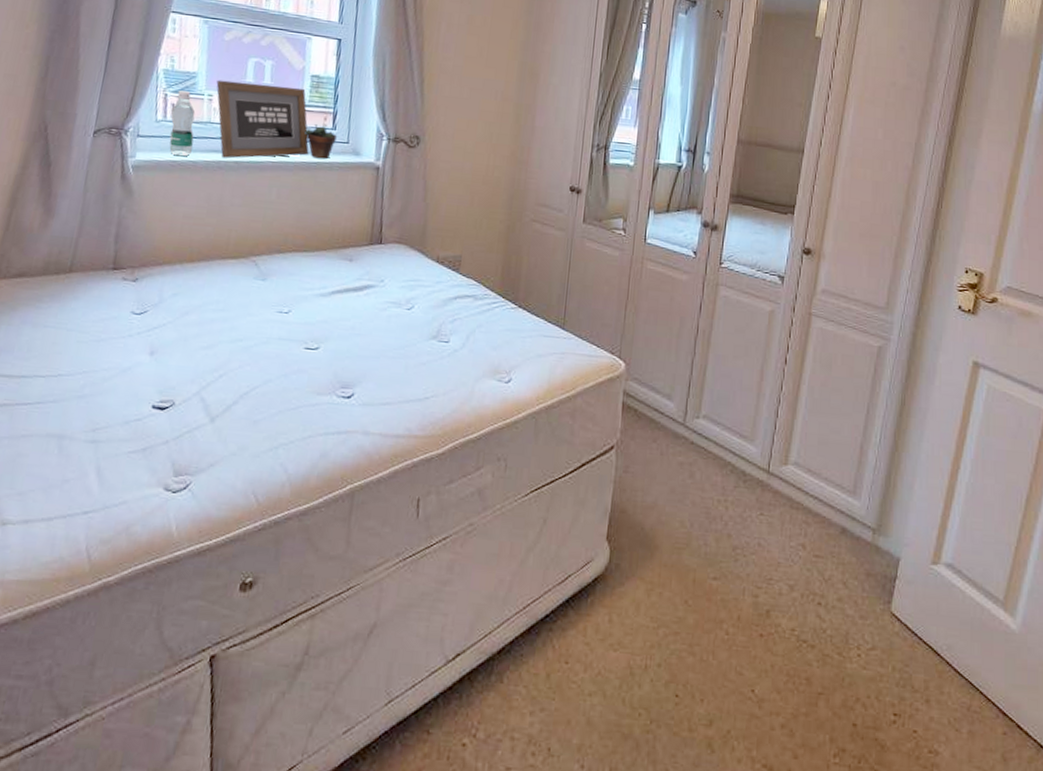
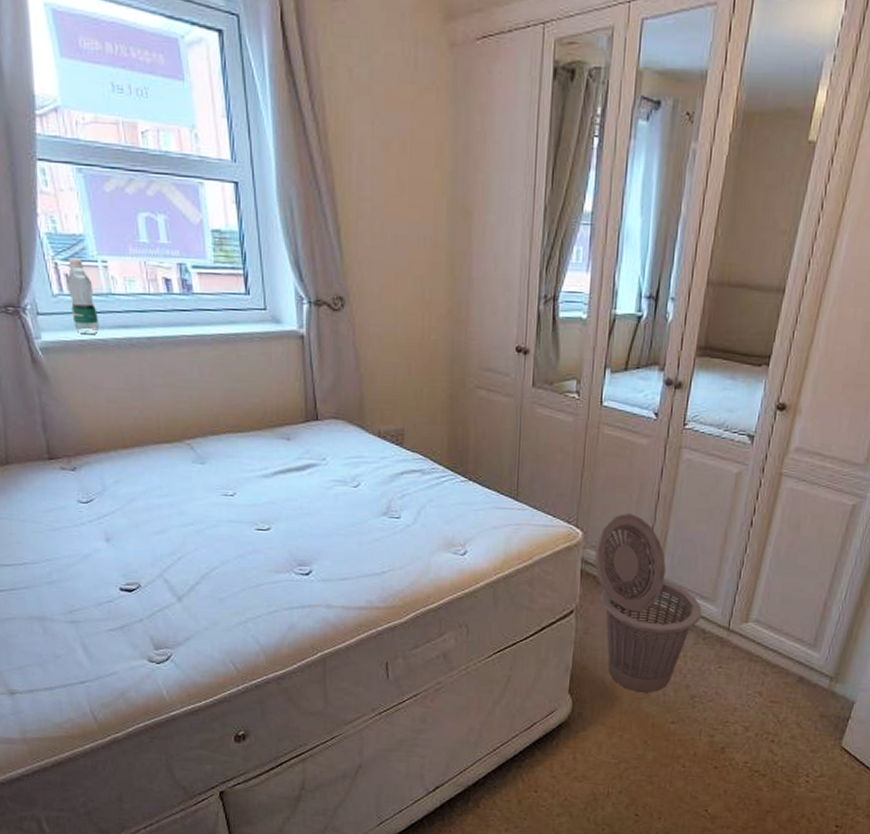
picture frame: present [216,80,309,159] -> none [108,242,225,334]
succulent plant: present [305,116,337,160] -> none [216,279,252,330]
laundry basket: none [636,345,741,542] -> present [594,512,702,693]

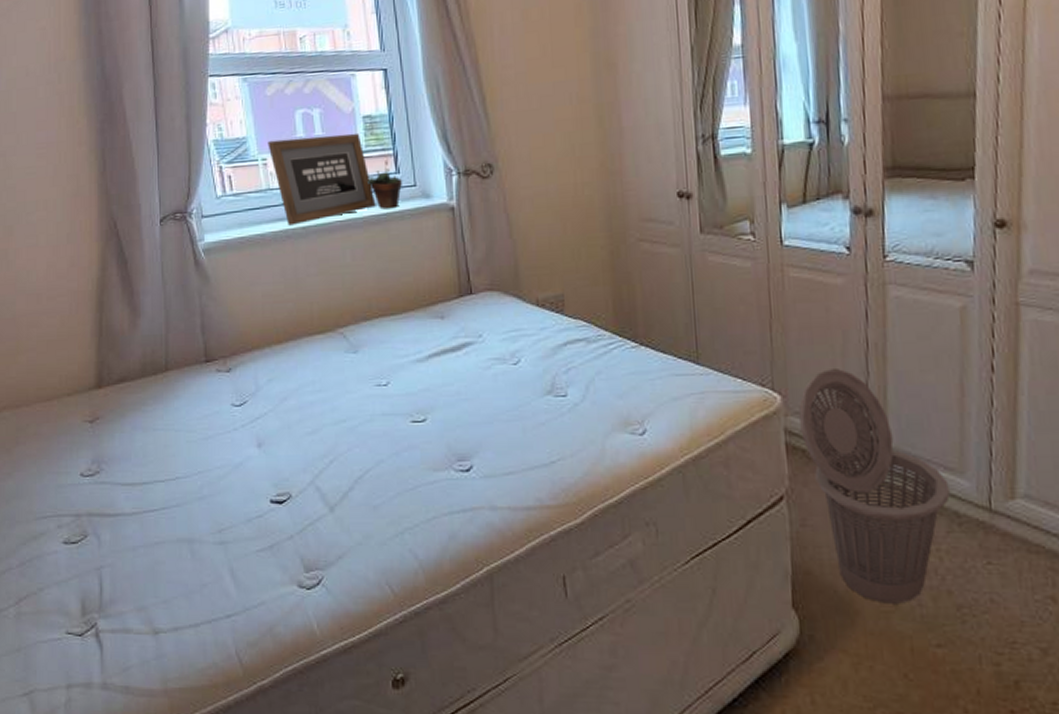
bottle: present [66,258,100,335] -> none [229,159,258,232]
picture frame: none [108,242,225,334] -> present [268,132,376,226]
succulent plant: none [216,279,252,330] -> present [368,159,402,210]

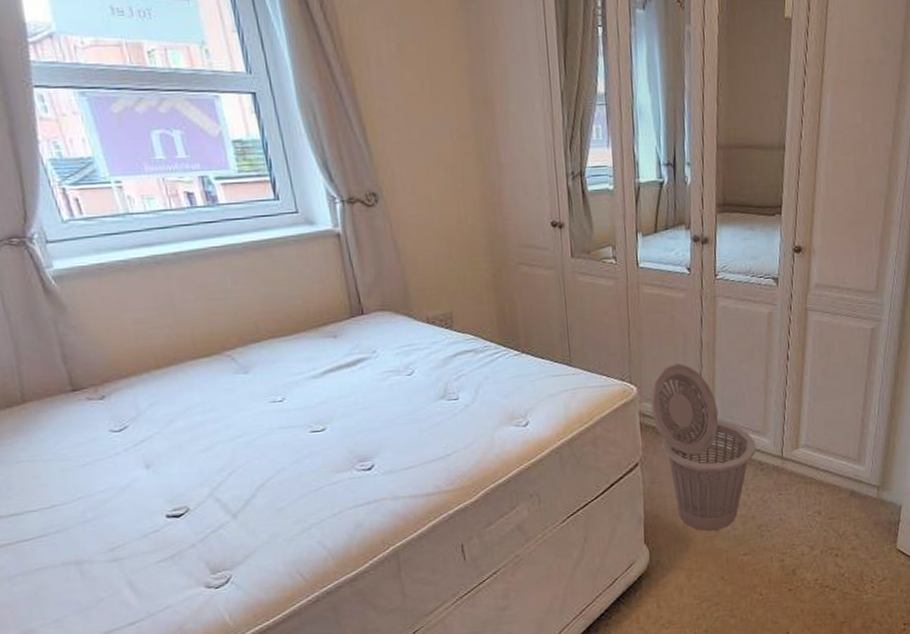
picture frame: present [268,132,376,226] -> none [120,157,256,251]
succulent plant: present [368,159,402,210] -> none [244,186,283,236]

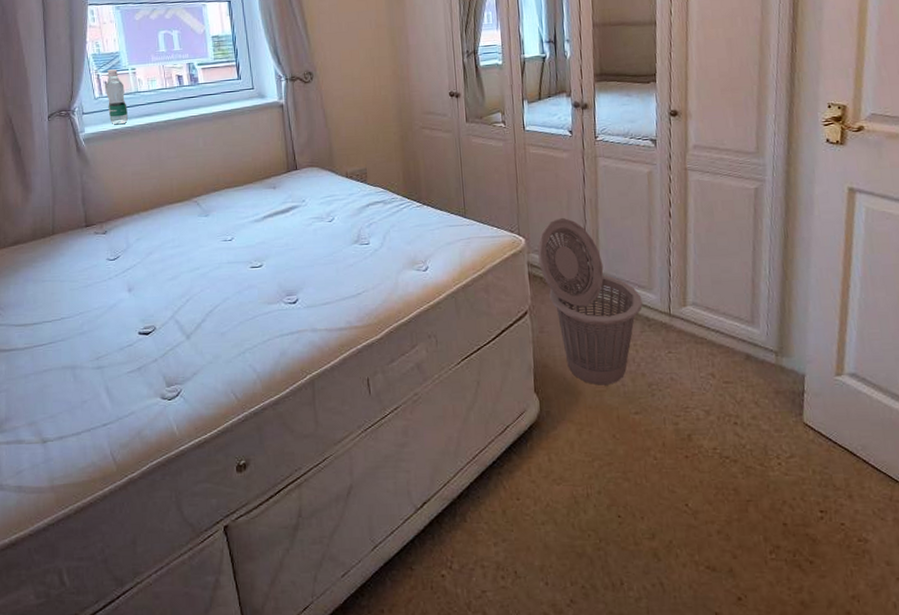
bottle: none [77,181,119,258] -> present [105,69,129,125]

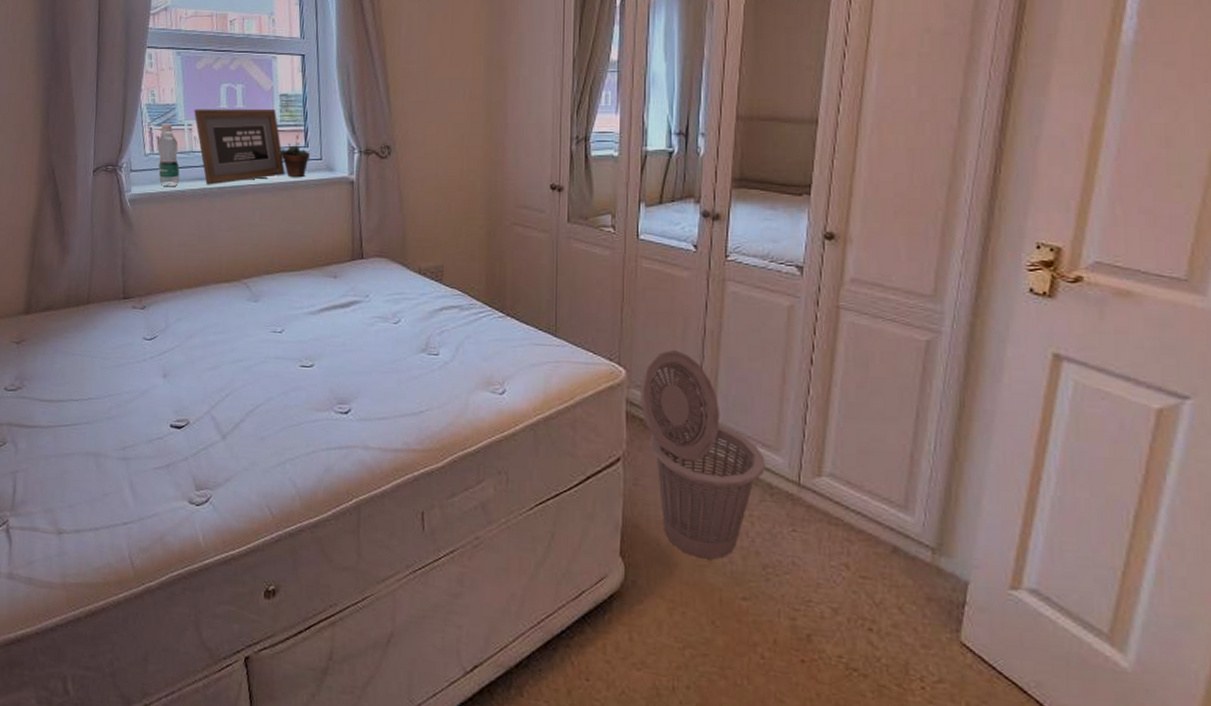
picture frame: none [136,49,222,120] -> present [194,108,285,185]
succulent plant: none [216,69,243,107] -> present [279,134,310,178]

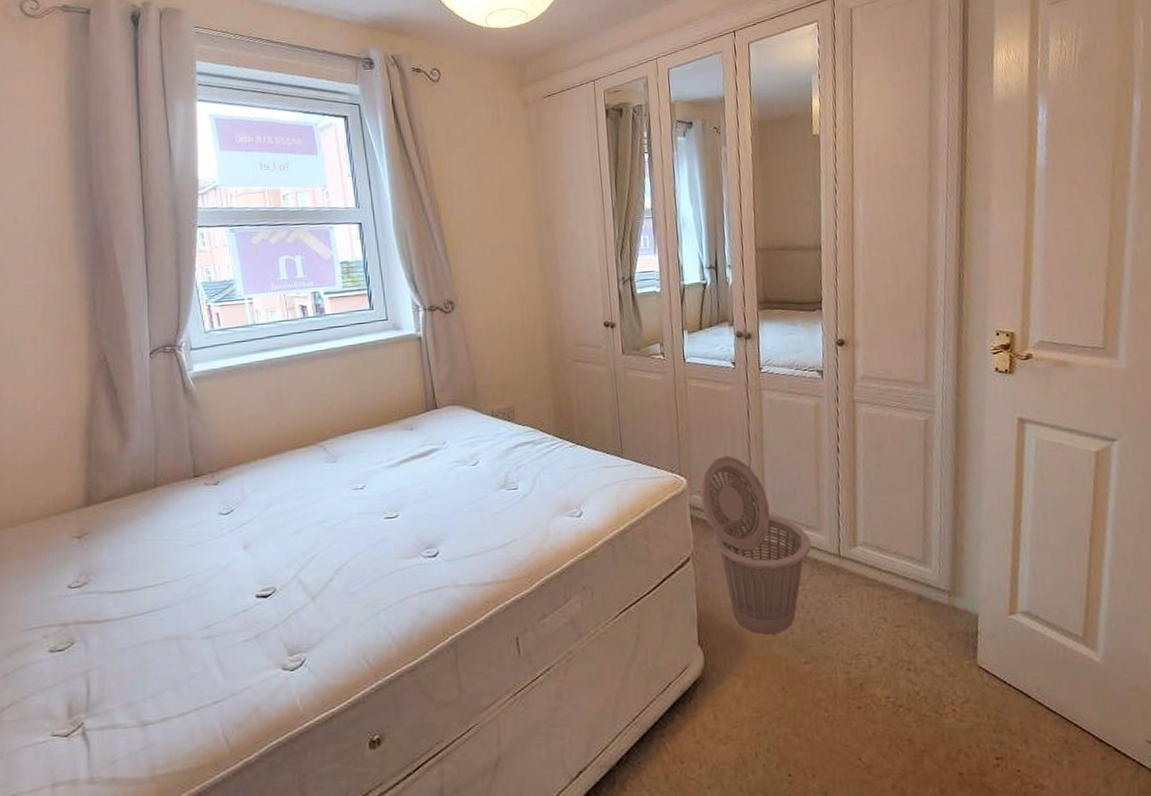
bottle: present [157,123,180,187] -> none [217,299,245,362]
picture frame: present [194,108,285,185] -> none [253,276,352,355]
succulent plant: present [279,134,310,178] -> none [345,298,375,340]

